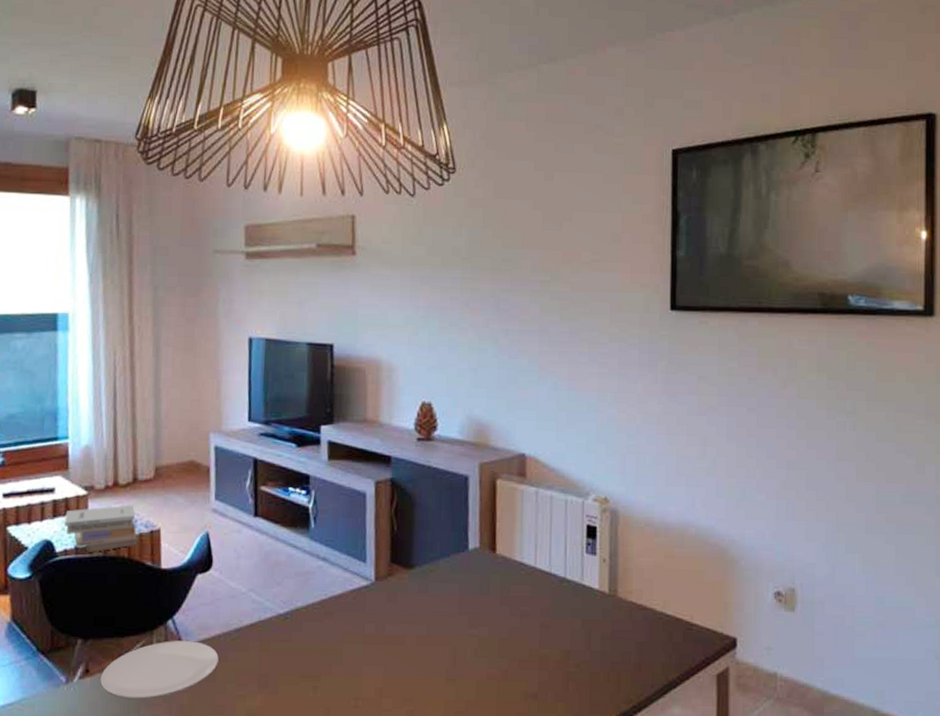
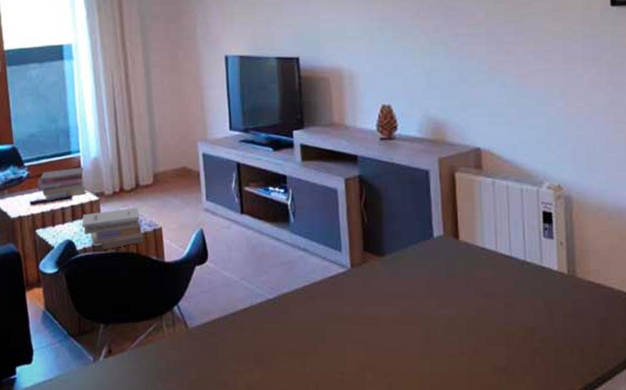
books: none [13,456,73,494] -> present [37,167,86,201]
plate: present [100,640,219,699] -> none [121,324,219,375]

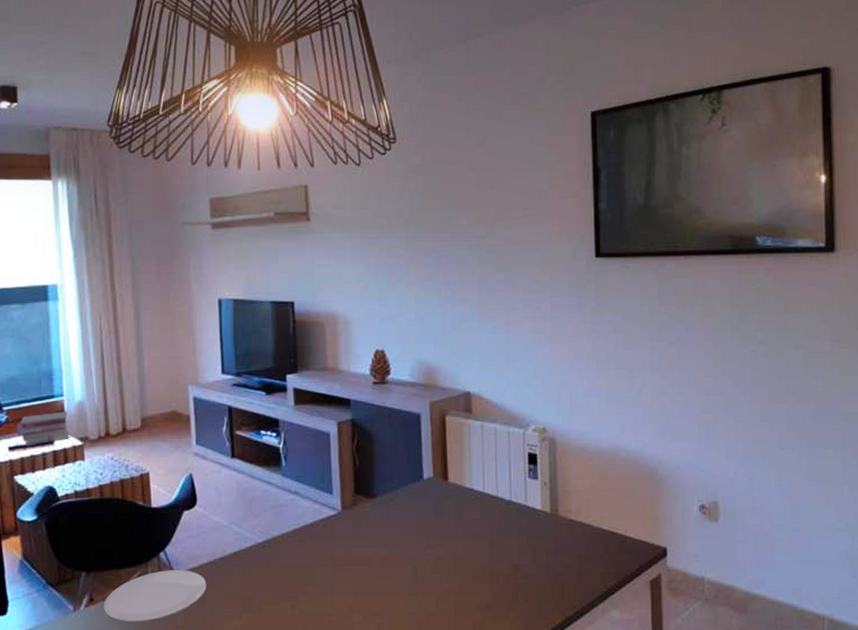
books: present [82,207,145,249] -> none [64,452,131,495]
plate: none [121,324,219,375] -> present [104,570,207,622]

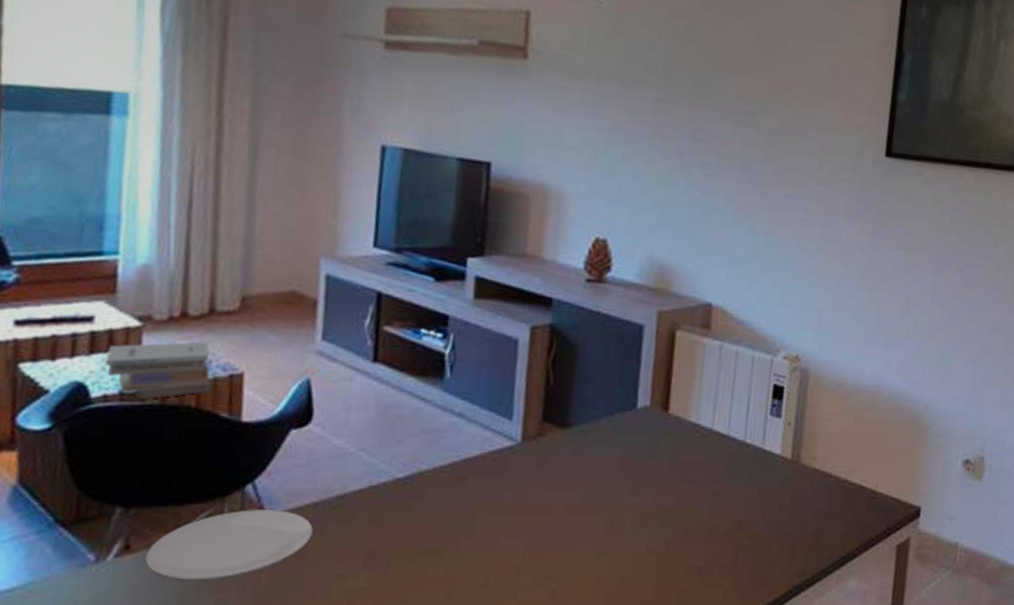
books: present [17,411,69,446] -> none [31,275,122,322]
books: none [64,452,131,495] -> present [106,341,213,399]

